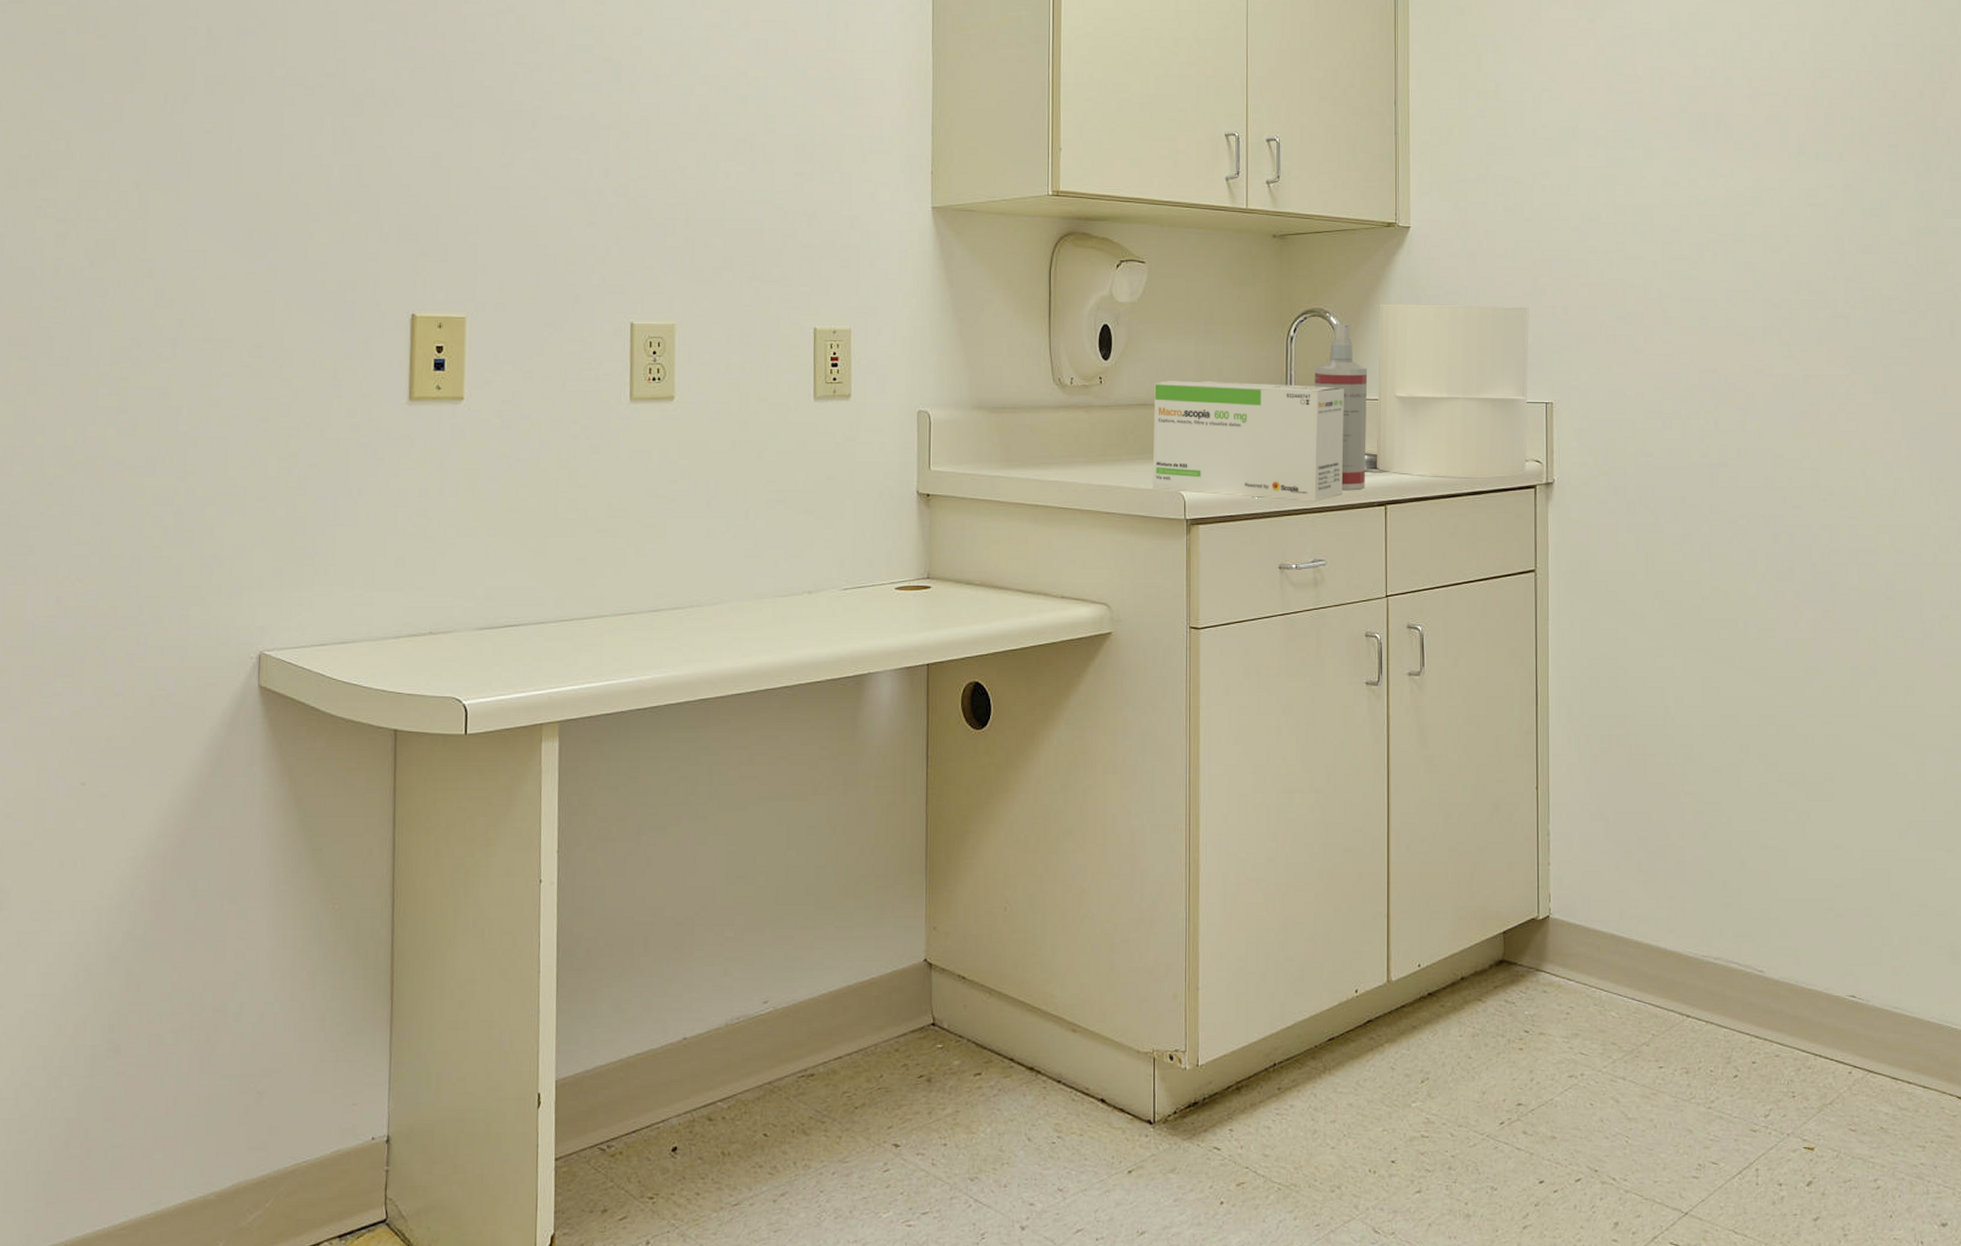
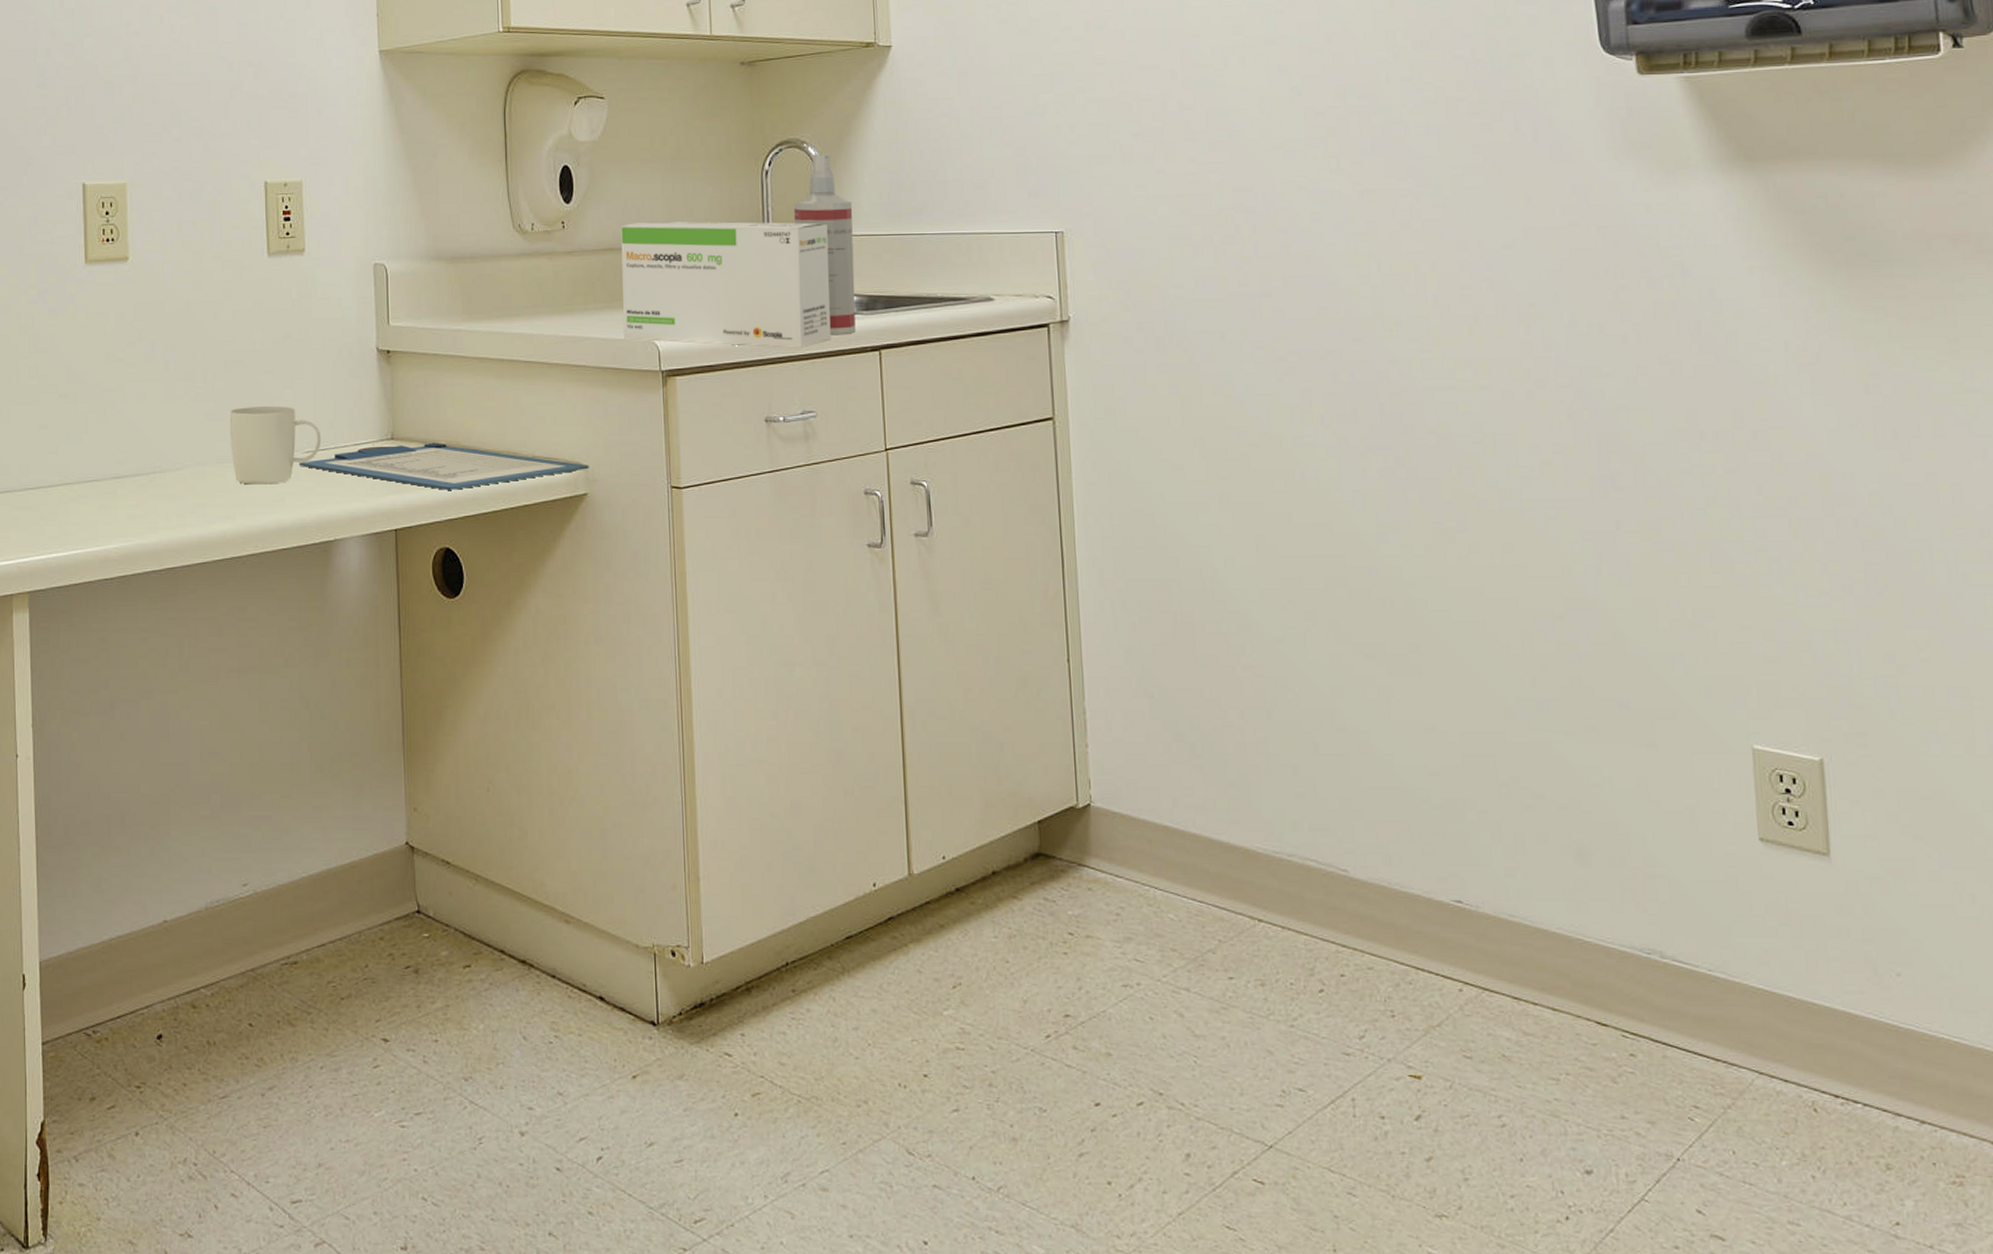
mug: none [769,545,859,620] -> present [229,406,321,485]
clipboard: none [836,582,1114,627] -> present [299,442,589,490]
paper towel roll: present [1377,304,1529,479] -> none [862,127,1037,319]

